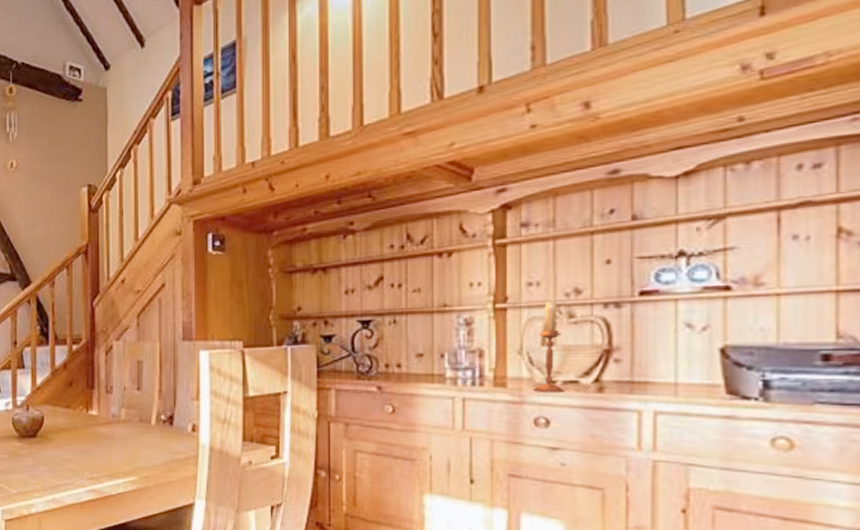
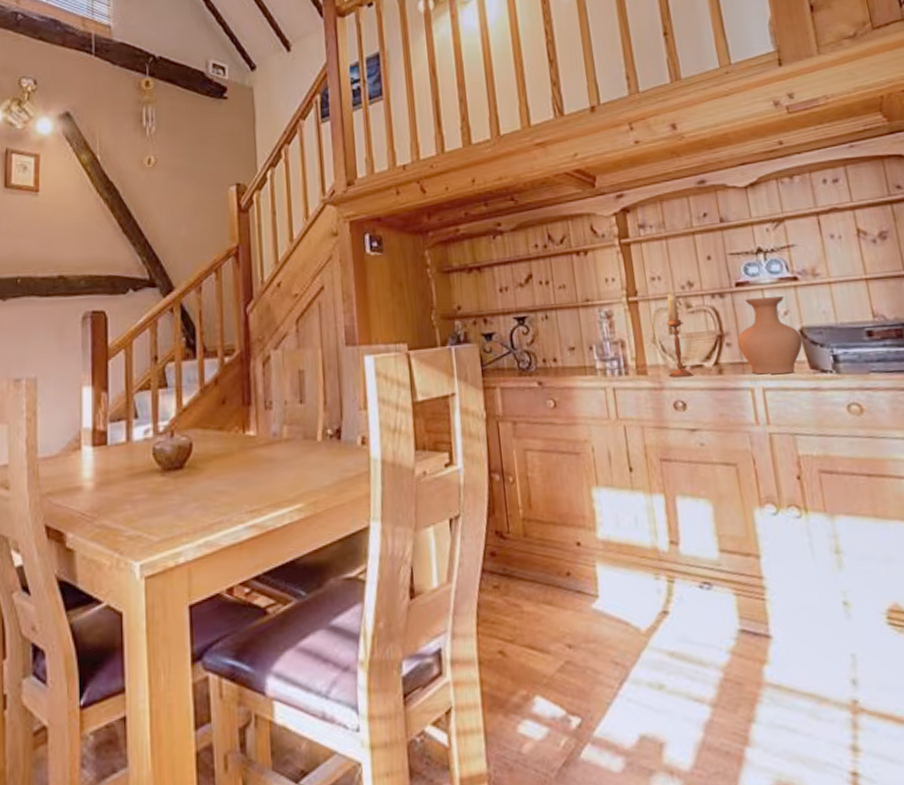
vase: none [630,309,723,398] -> present [737,296,803,375]

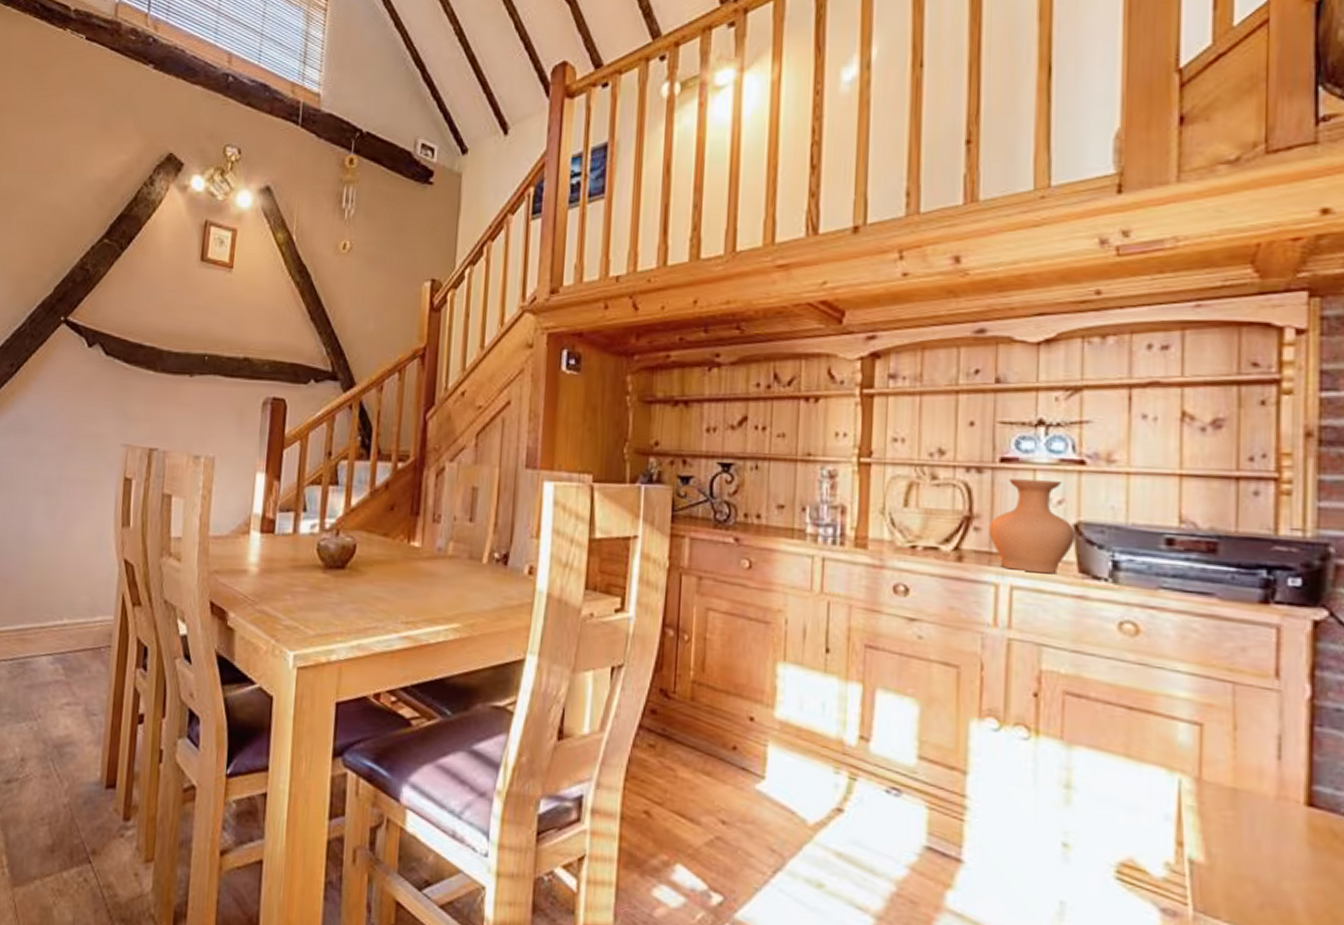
candlestick: present [666,291,693,379] -> none [893,457,924,560]

